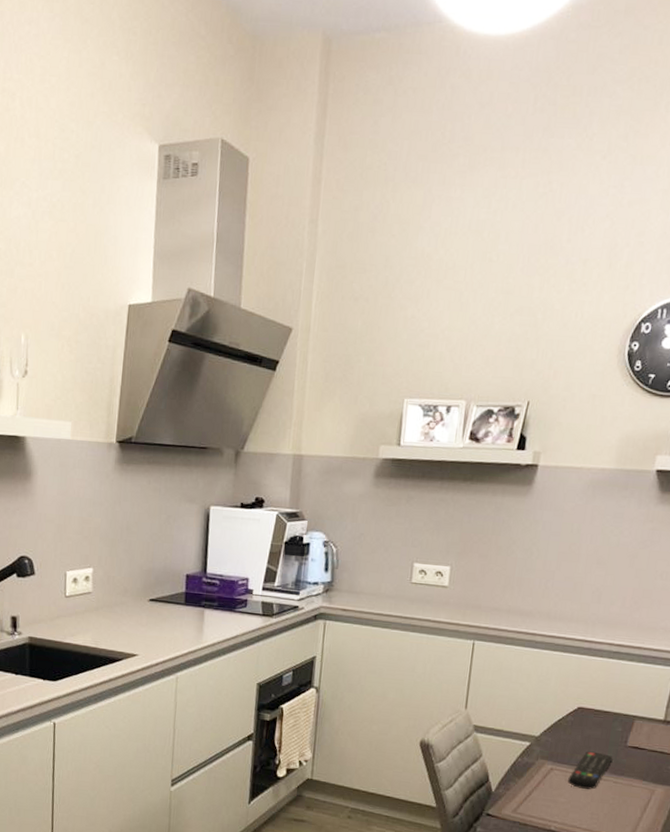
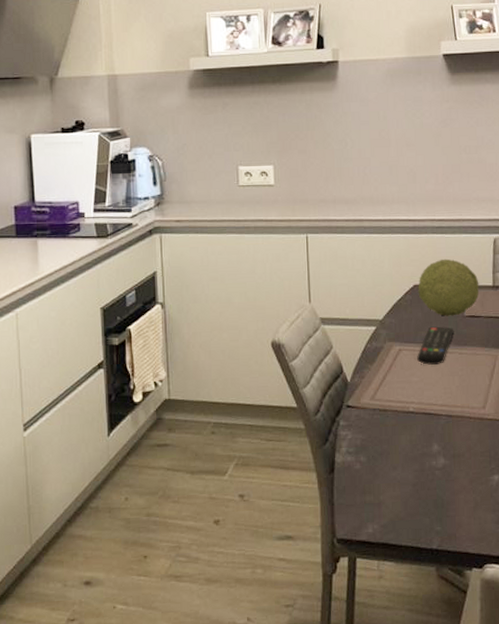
fruit: none [581,685,650,744] -> present [418,258,480,317]

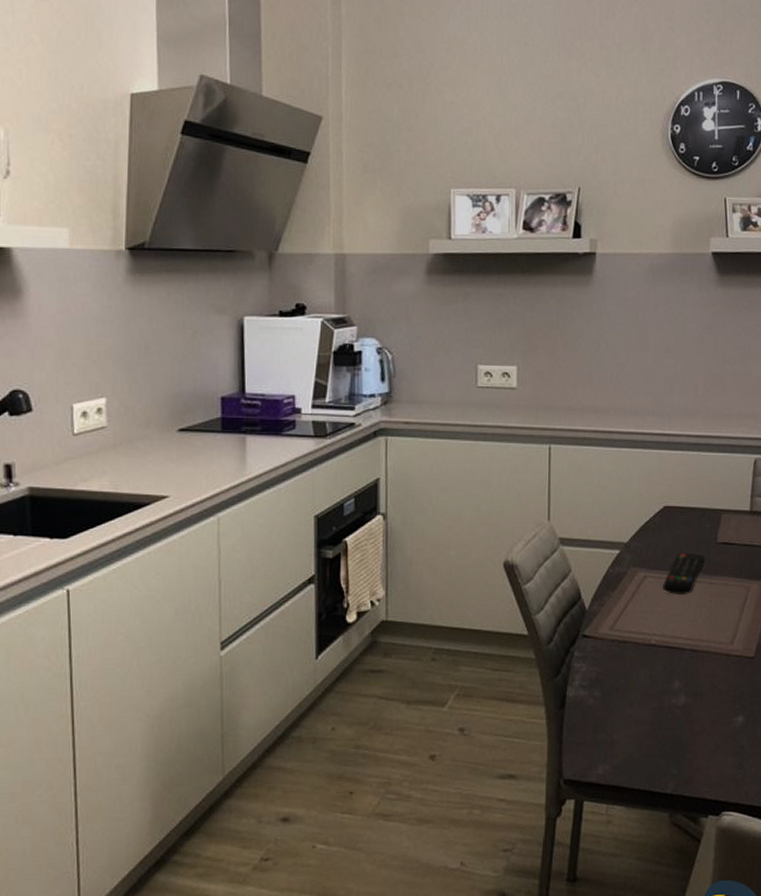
fruit: present [418,258,480,317] -> none [668,479,735,542]

